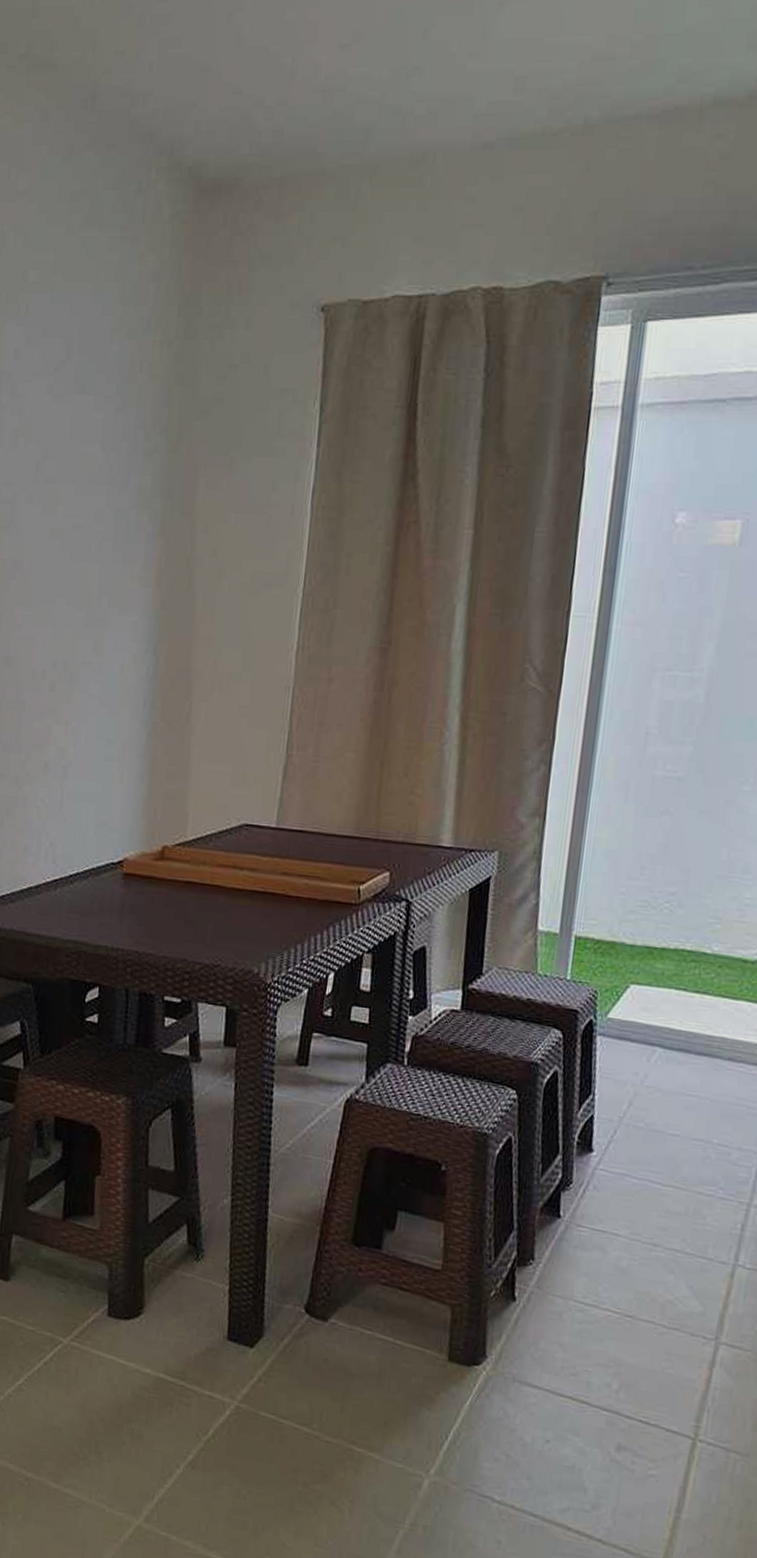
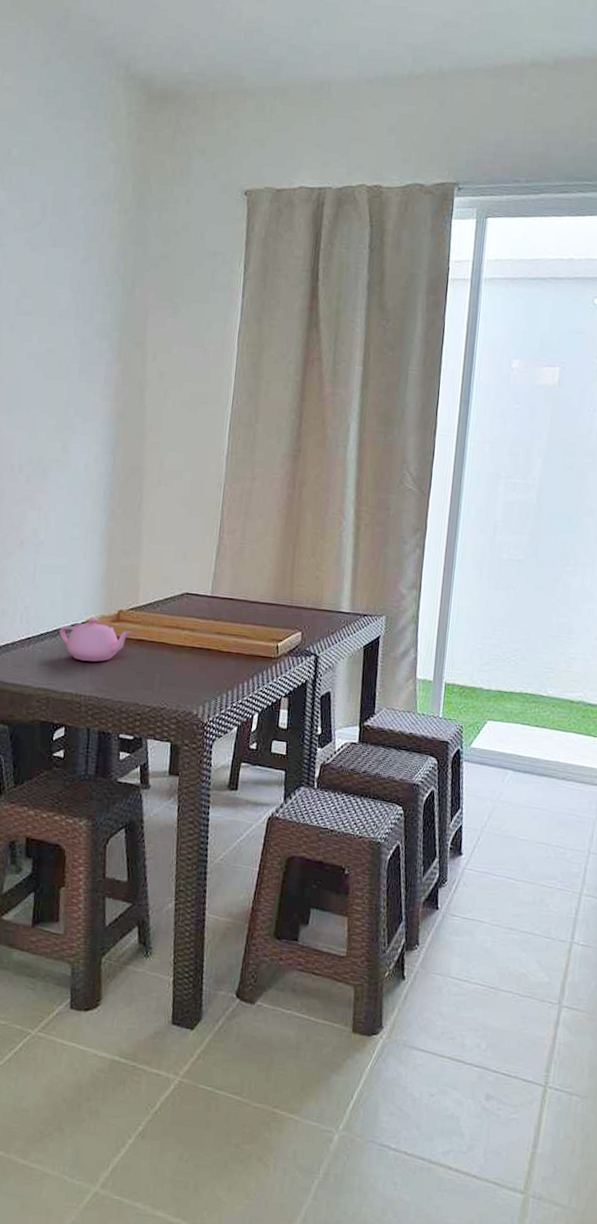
teapot: none [92,854,178,909] -> present [60,617,131,662]

